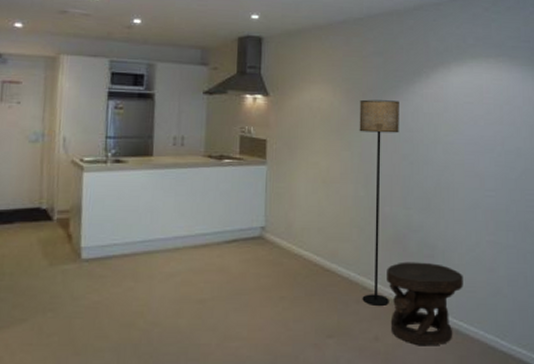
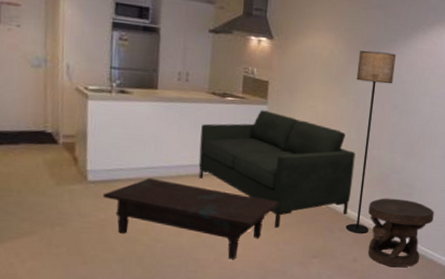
coffee table: none [96,252,284,343] -> present [102,178,278,260]
sofa: none [196,171,366,303] -> present [198,110,356,228]

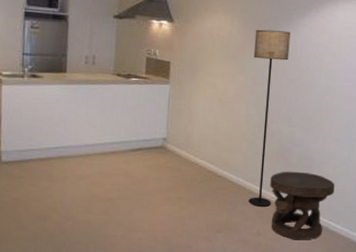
coffee table: present [102,178,278,260] -> none [15,157,182,235]
sofa: present [198,110,356,228] -> none [105,89,255,203]

